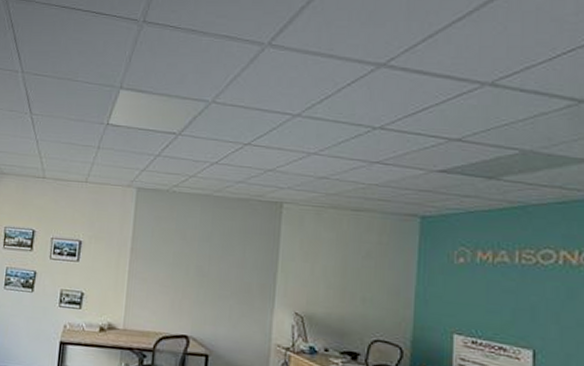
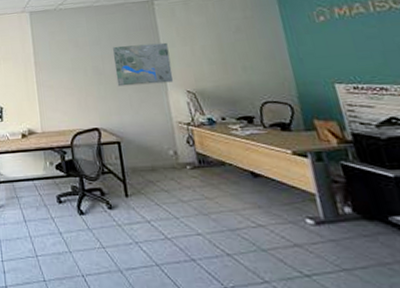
road map: none [220,247,286,300] -> present [113,42,174,87]

